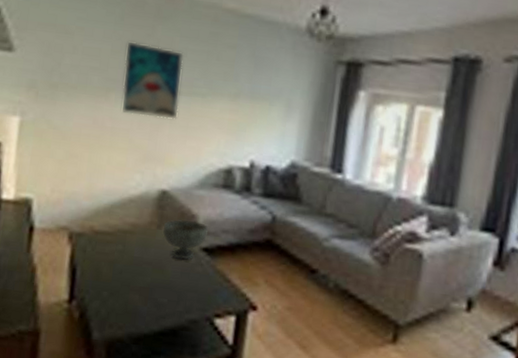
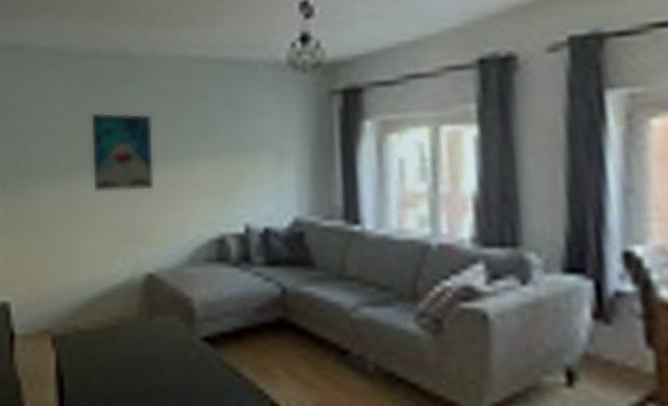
decorative bowl: present [162,219,209,260] -> none [154,305,208,354]

